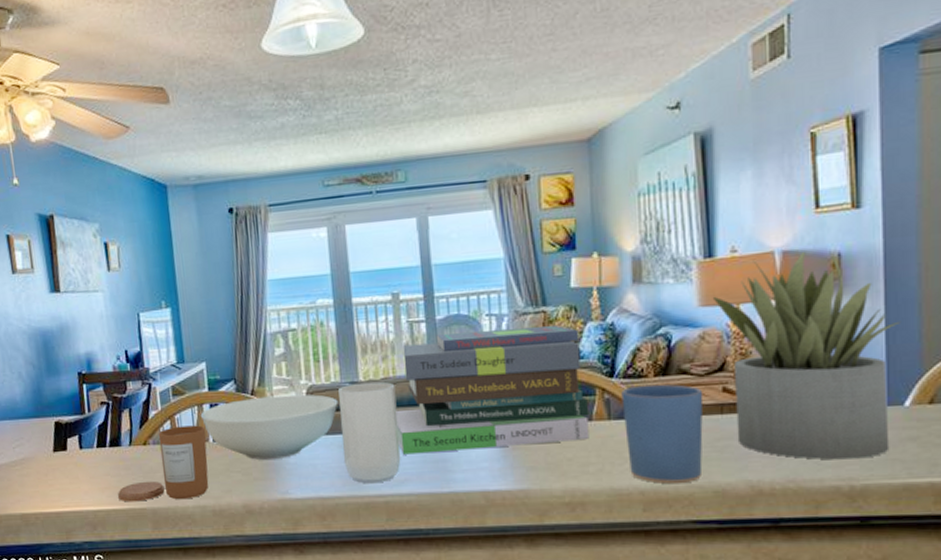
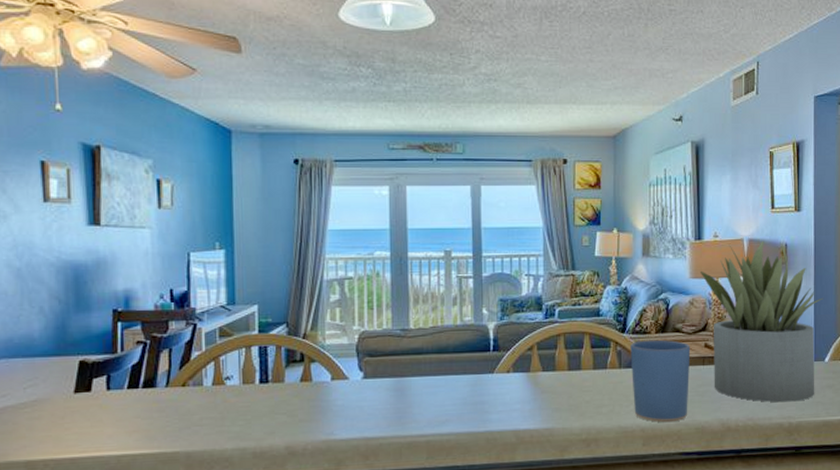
candle: present [118,425,209,502] -> none [148,367,253,446]
bowl: present [200,394,338,460] -> none [247,339,388,402]
cup: present [338,382,401,484] -> none [389,330,444,425]
books: present [395,326,589,455] -> none [441,287,604,397]

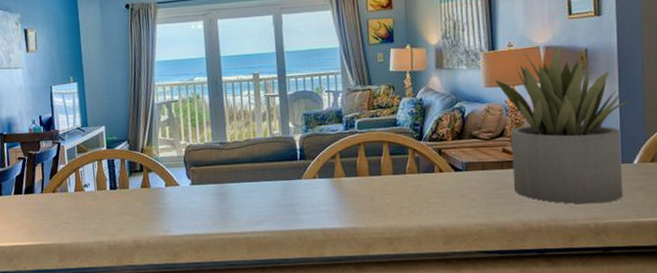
mug: present [630,339,691,423] -> none [428,146,489,223]

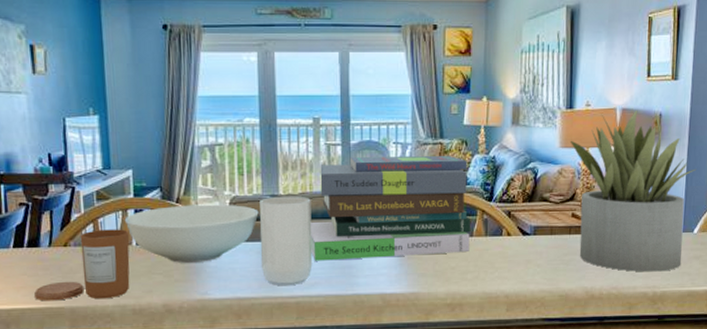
candle: none [31,176,106,239] -> present [34,229,130,301]
bowl: none [99,152,210,205] -> present [124,204,259,263]
cup: none [211,143,259,224] -> present [260,196,313,286]
books: none [255,100,404,200] -> present [310,156,470,261]

